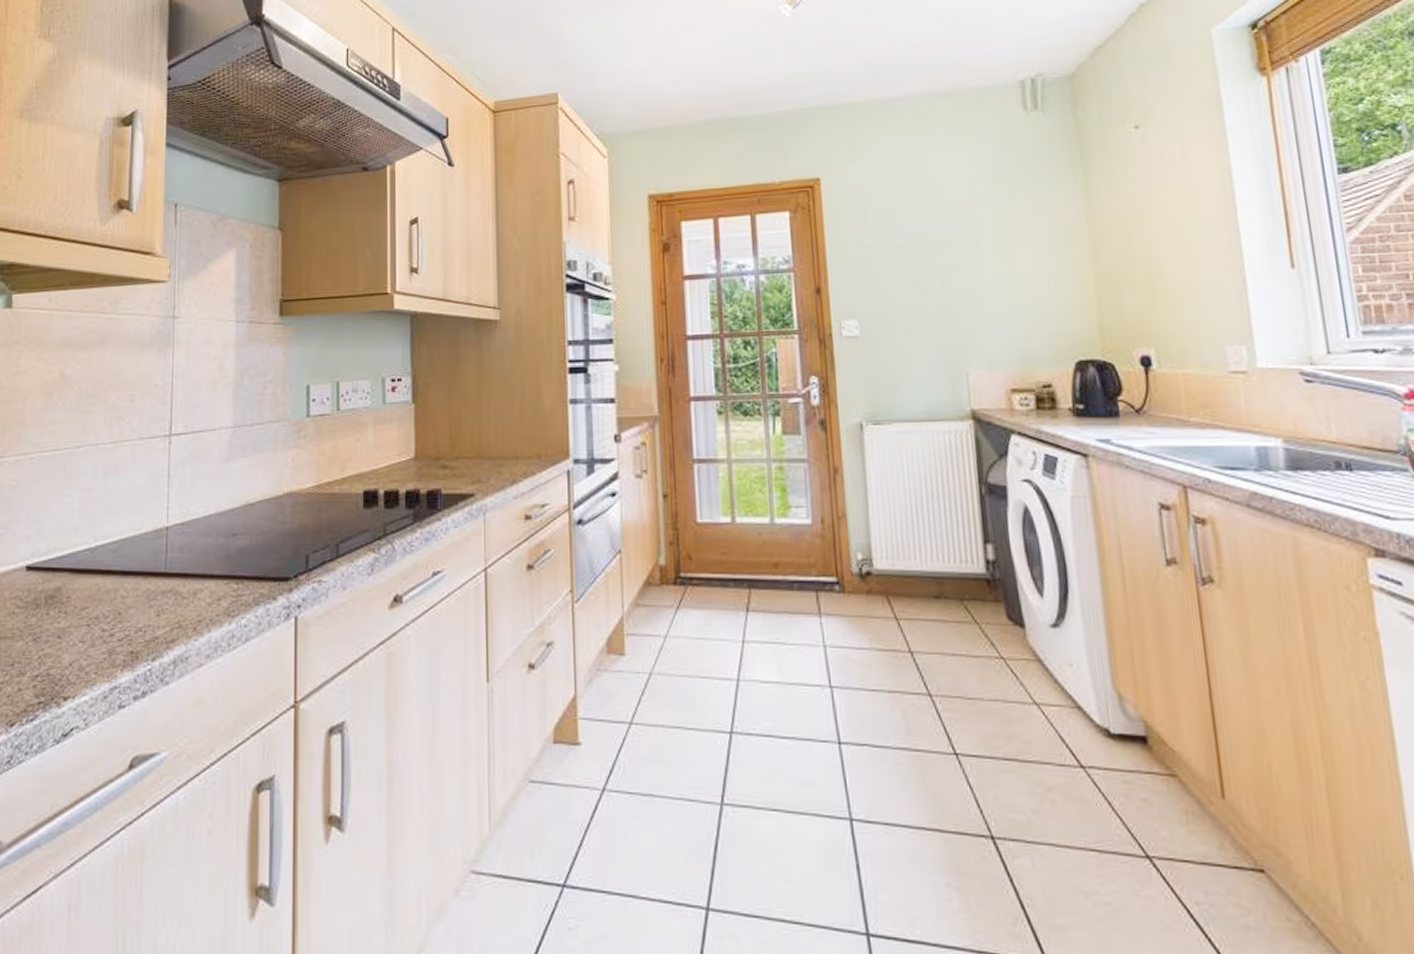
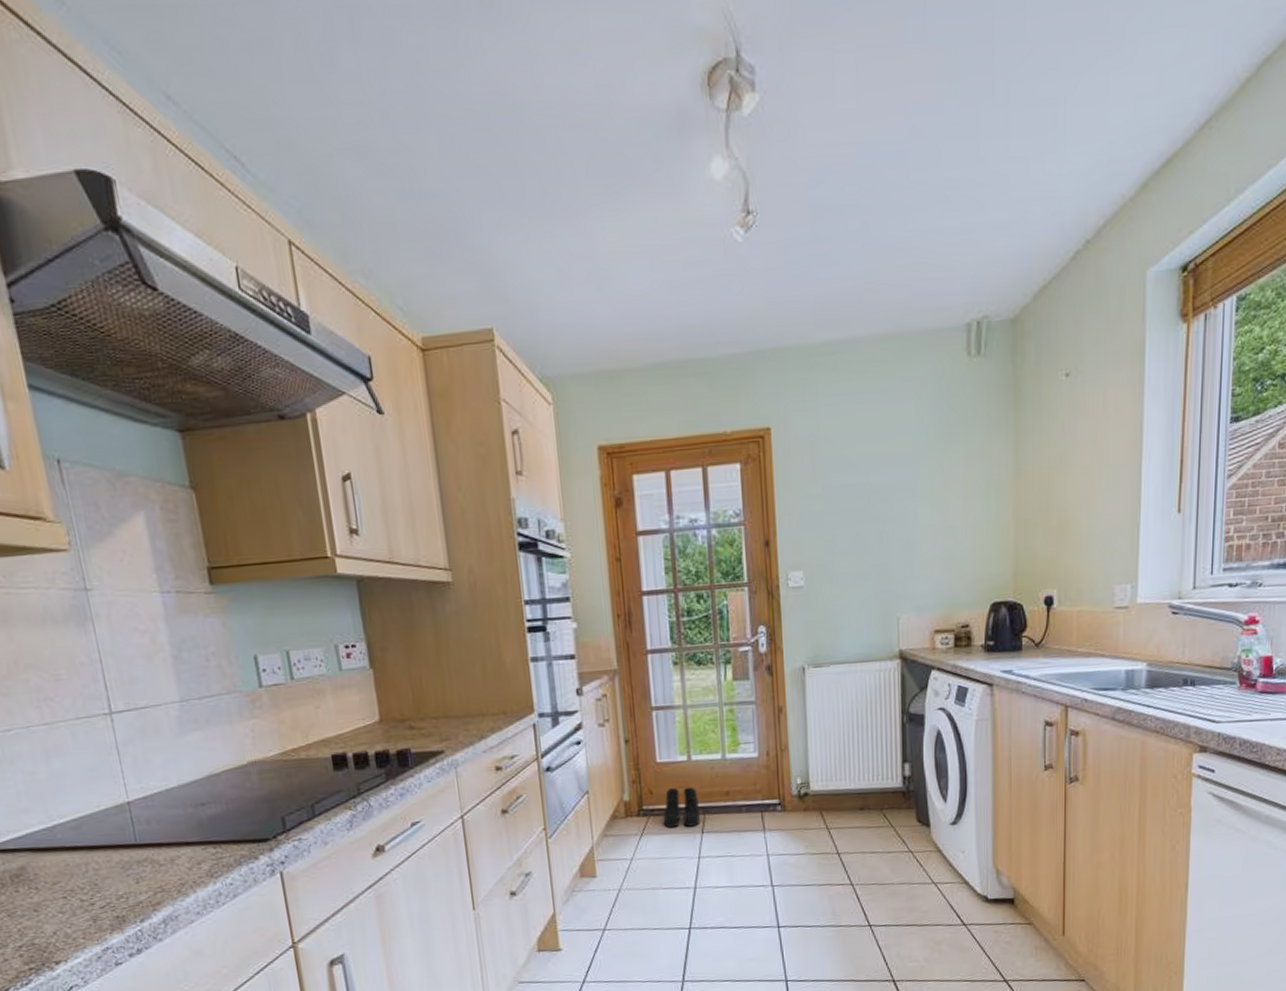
boots: none [702,554,745,602] -> present [663,786,700,827]

